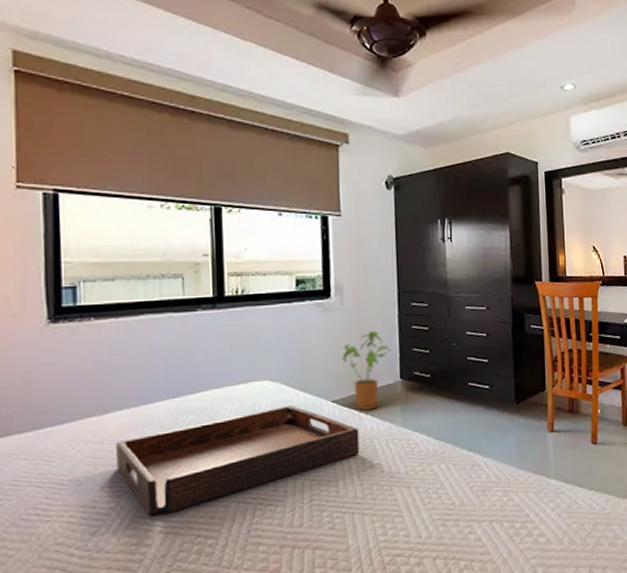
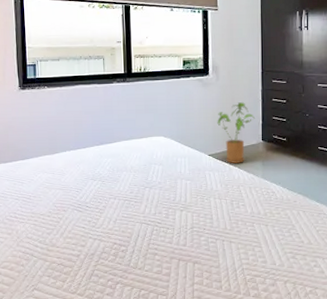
serving tray: present [116,406,360,515] -> none [62,156,229,226]

